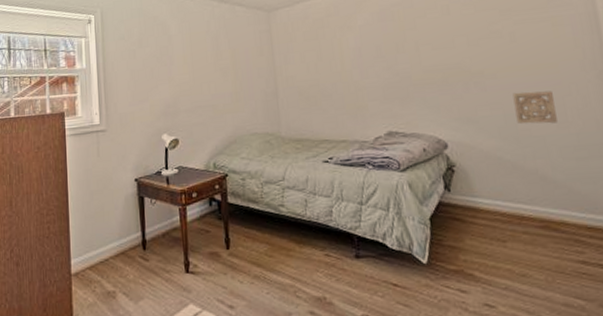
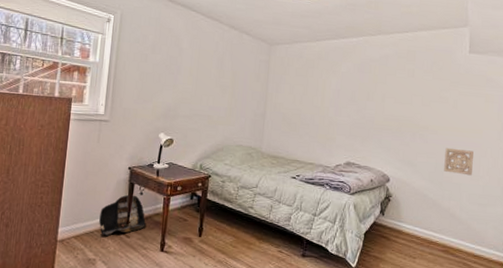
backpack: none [112,205,164,262] -> present [99,192,146,236]

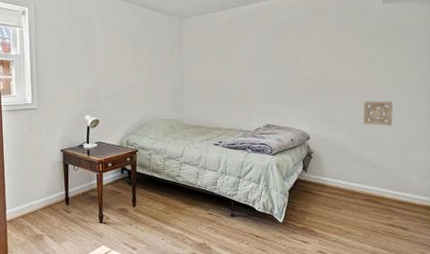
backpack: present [99,192,146,236] -> none [41,171,83,213]

